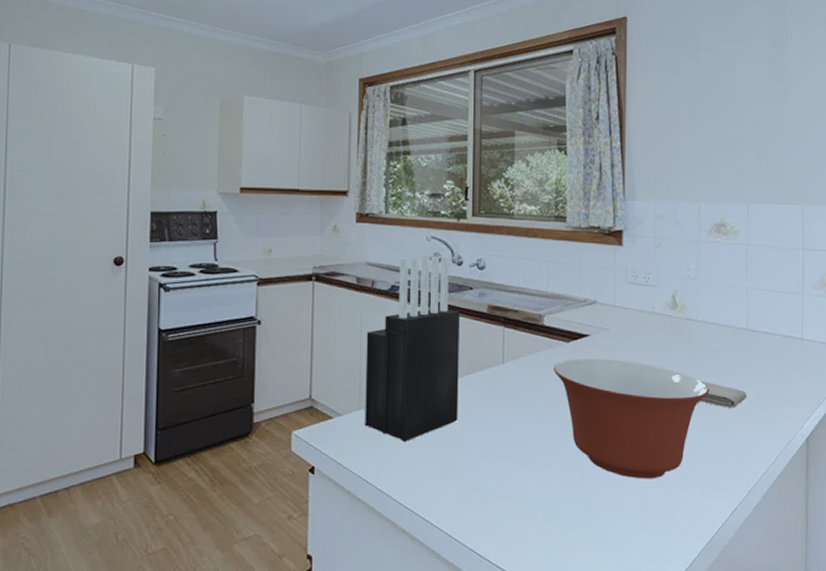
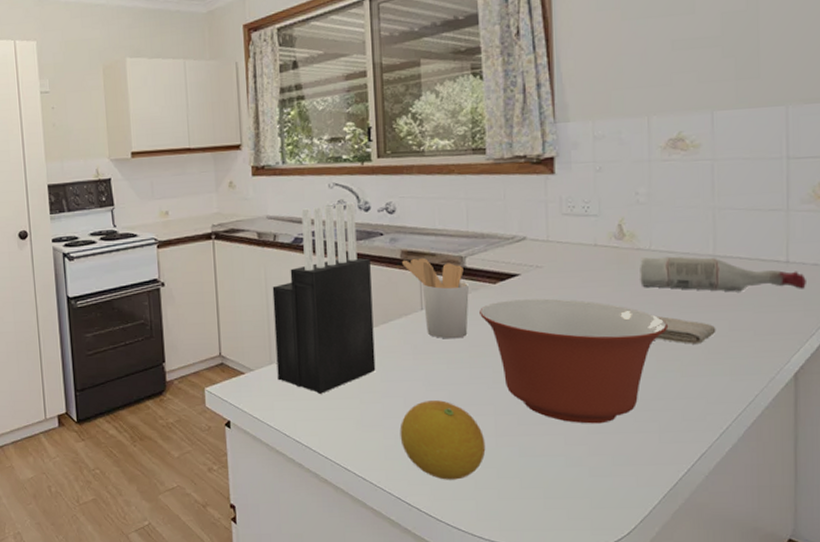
fruit: none [476,452,553,532] -> present [399,400,486,480]
utensil holder: none [488,313,545,393] -> present [402,257,469,339]
spray bottle: none [688,327,816,363] -> present [640,256,806,292]

